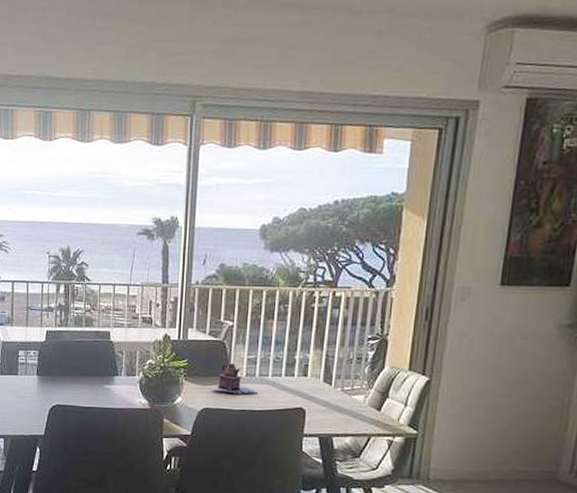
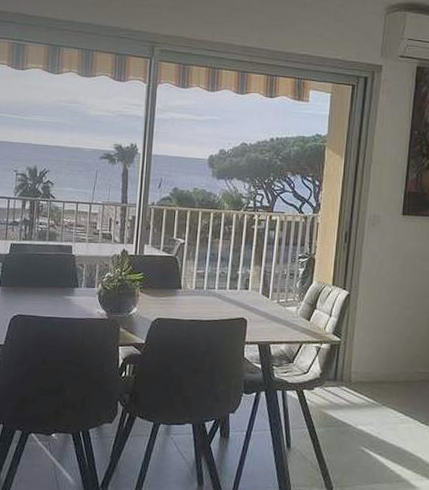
teapot: present [211,363,257,394] -> none [164,277,205,306]

